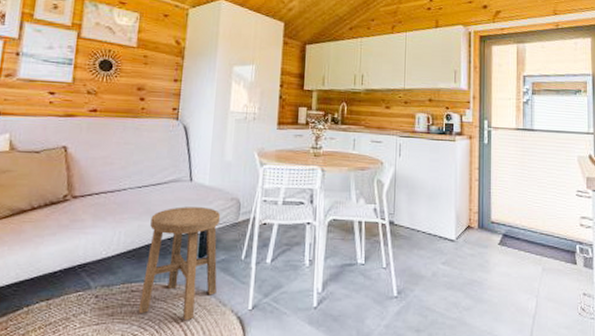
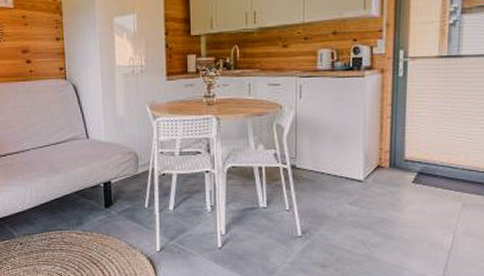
stool: present [138,206,221,321] -> none [56,162,125,262]

